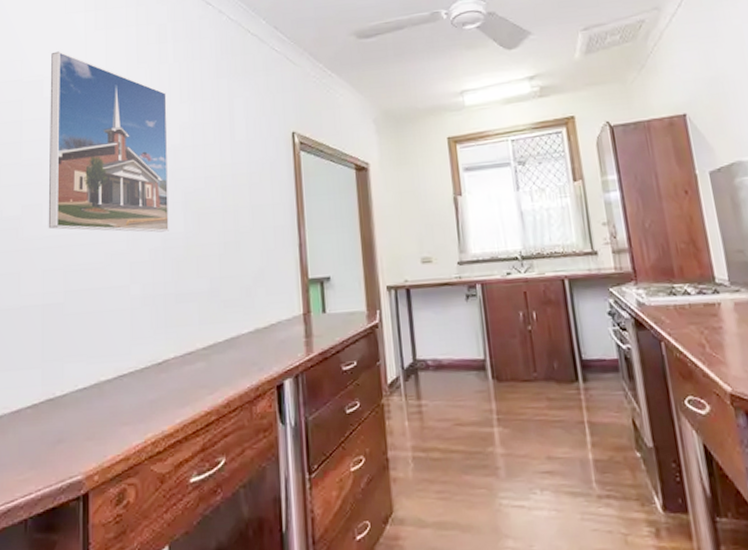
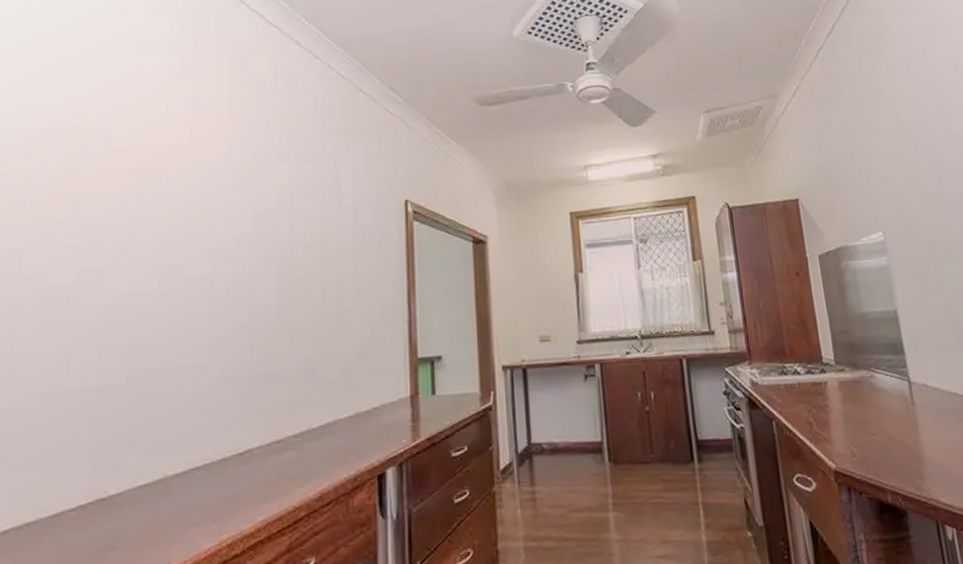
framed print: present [48,51,169,233] -> none [109,97,263,306]

